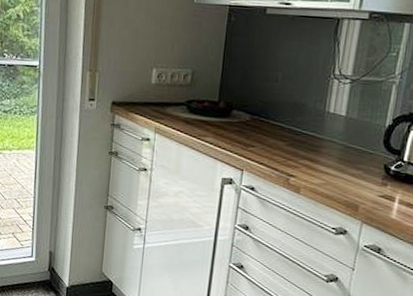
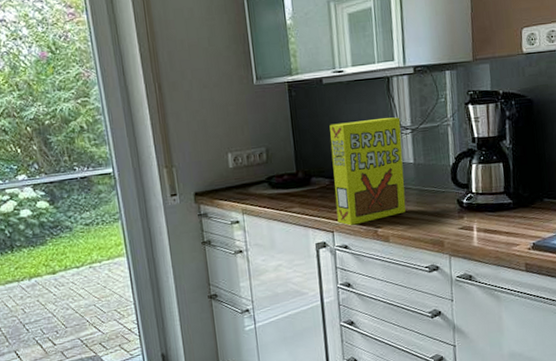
cereal box: none [250,58,342,168] -> present [329,117,406,226]

